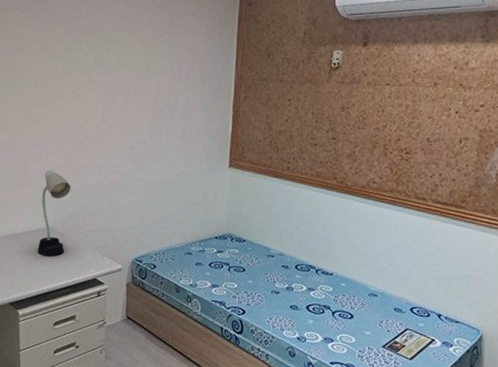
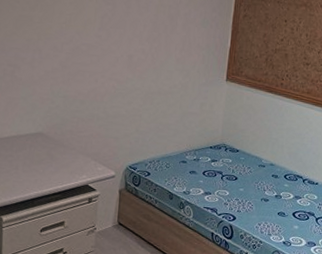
desk lamp: present [37,170,71,257] -> none [26,74,65,162]

